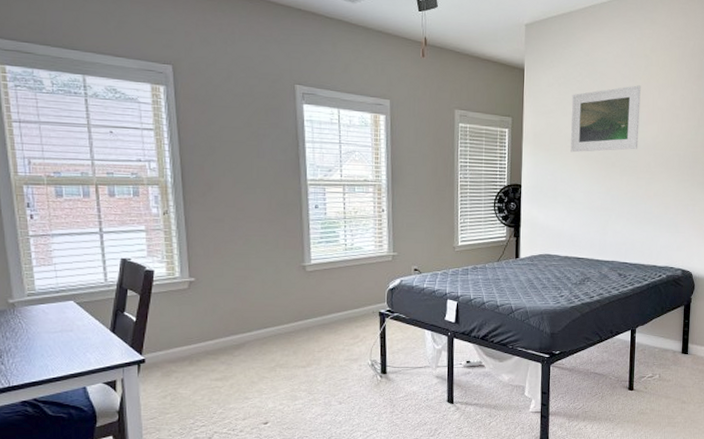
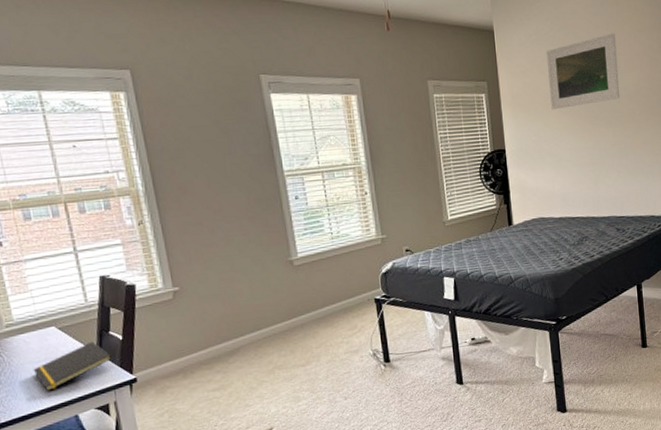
notepad: none [48,319,124,361] -> present [33,341,112,391]

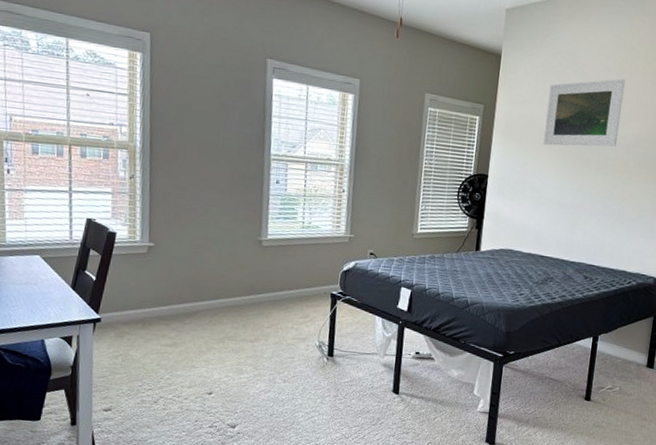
notepad: present [33,341,112,391] -> none [14,276,84,313]

